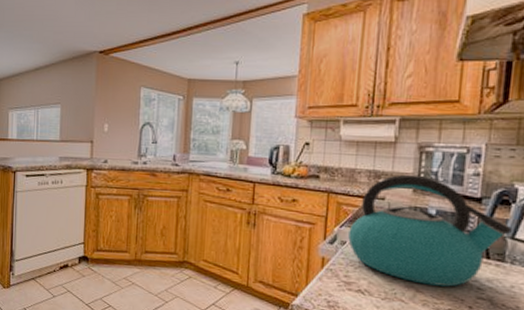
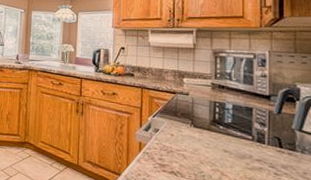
kettle: present [348,174,512,287] -> none [160,74,299,172]

